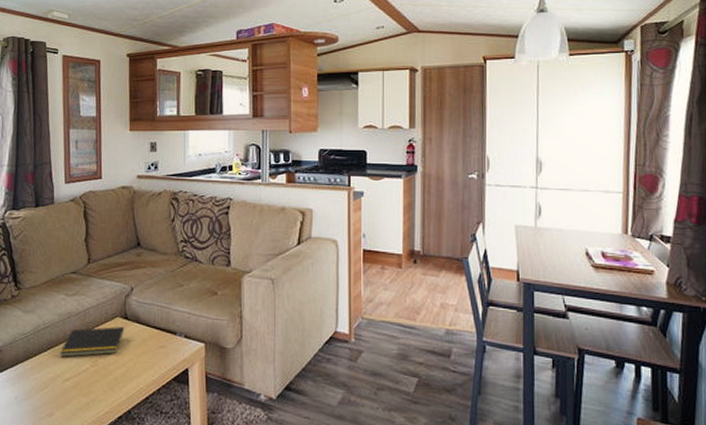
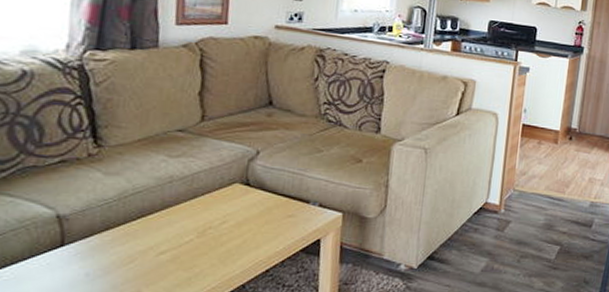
notepad: present [60,327,125,357] -> none [154,193,245,227]

